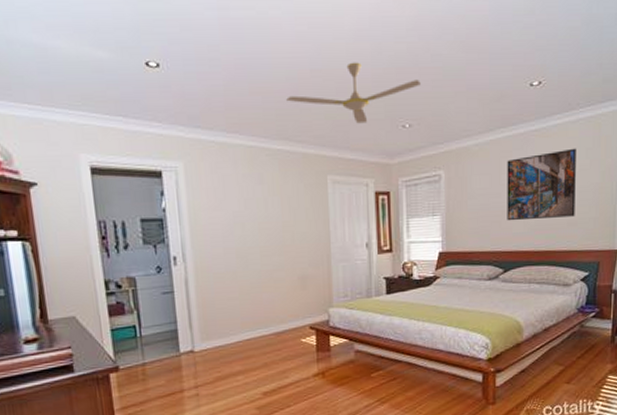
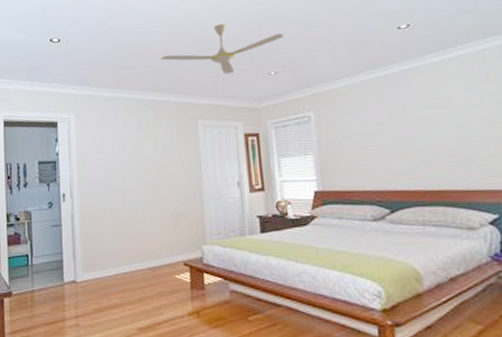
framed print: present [507,148,576,221] -> none [380,84,470,160]

